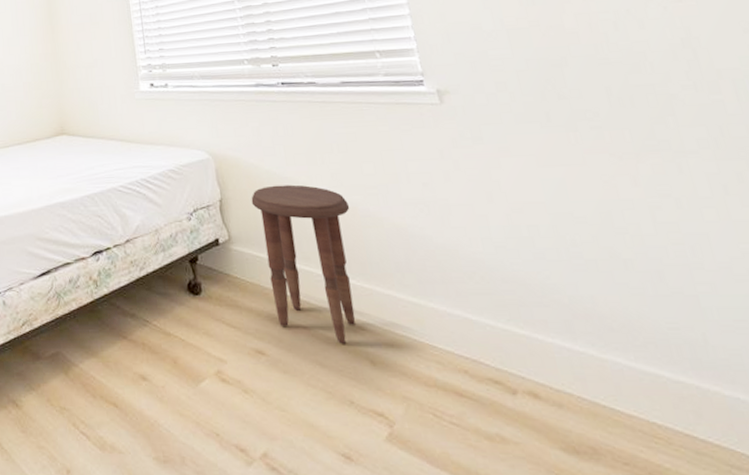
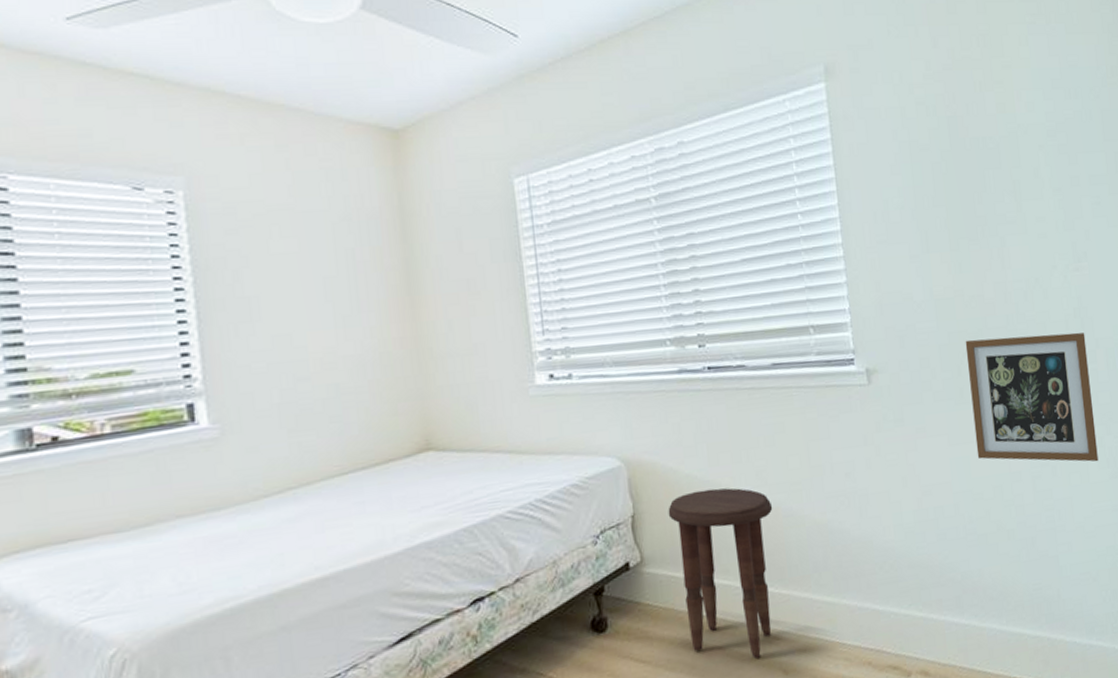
picture frame: none [546,62,741,199] -> present [965,332,1099,462]

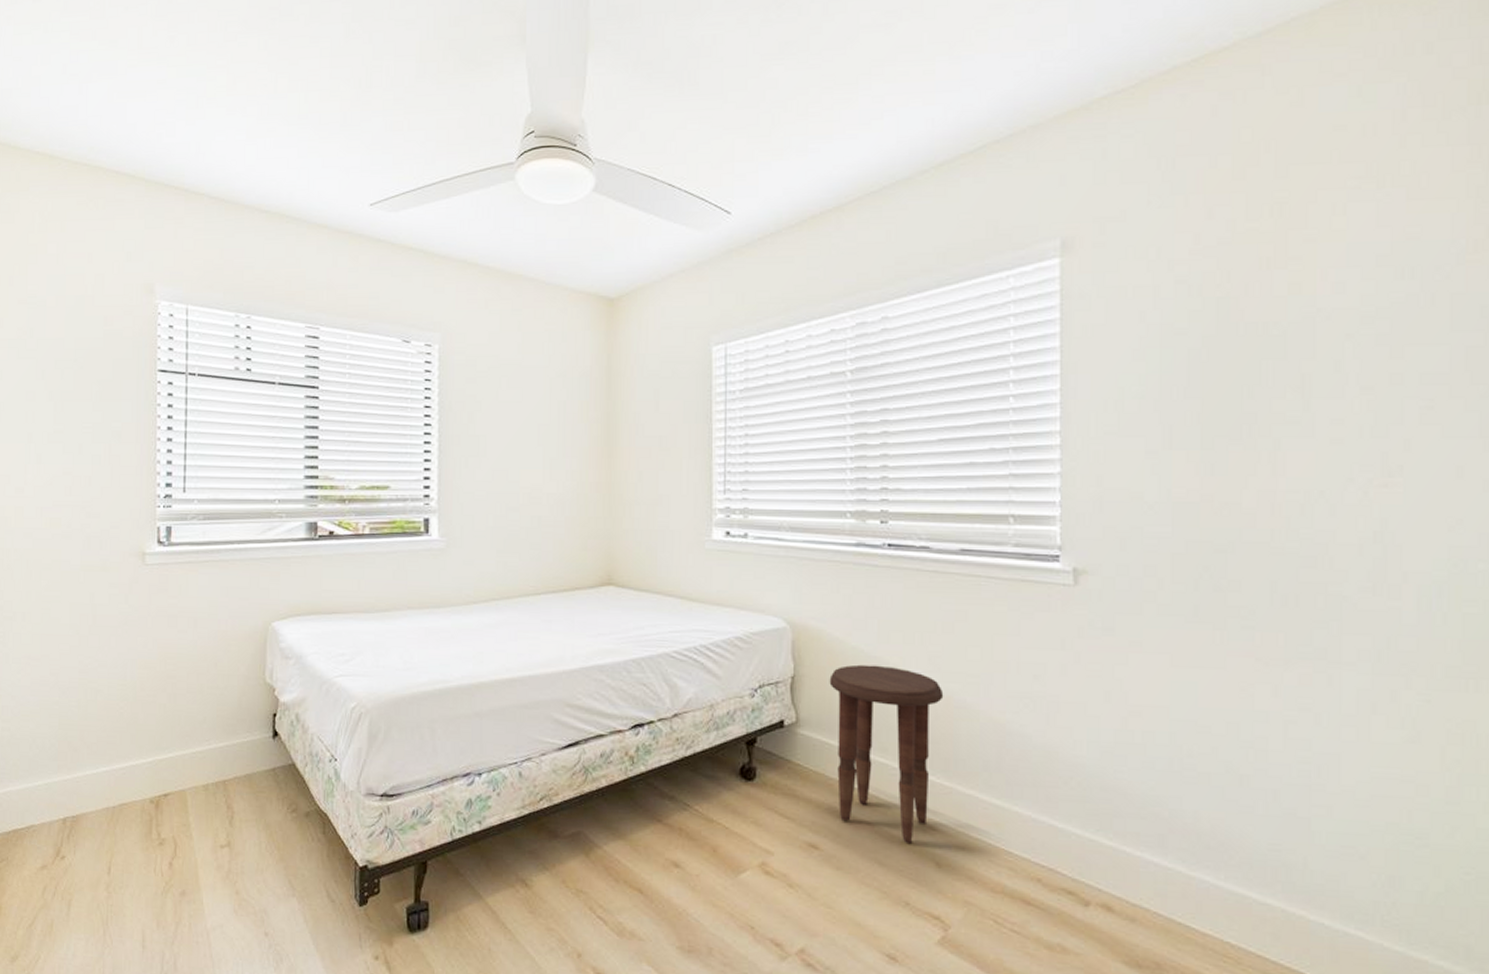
picture frame: present [965,332,1099,462] -> none [1208,552,1388,719]

